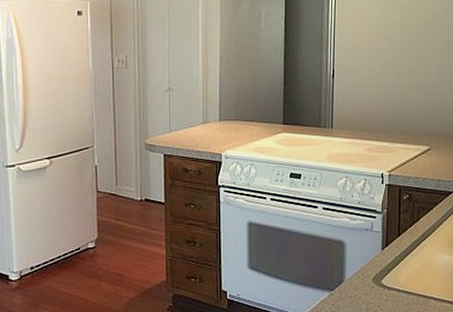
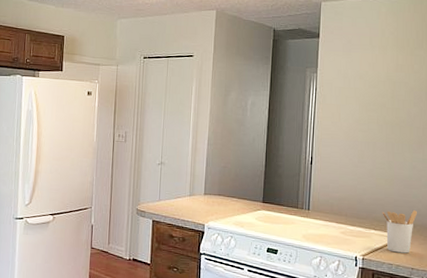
utensil holder: none [408,119,443,165] -> present [382,210,417,254]

